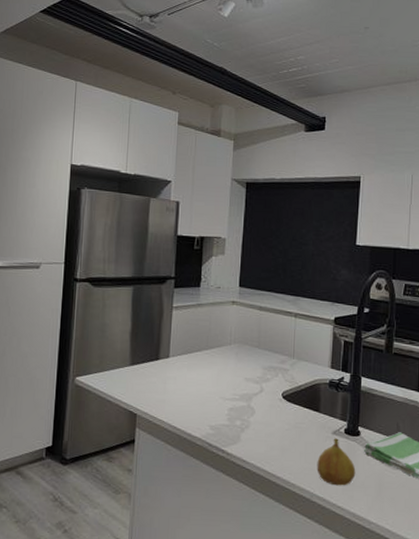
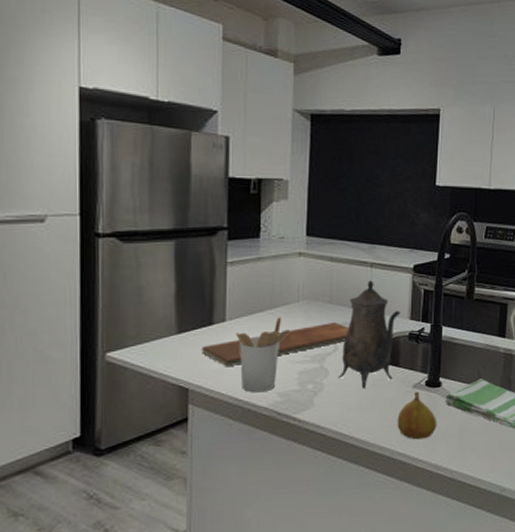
chopping board: none [149,365,275,398] -> present [202,322,350,367]
utensil holder: none [177,357,222,424] -> present [236,317,290,393]
teapot: none [263,329,322,429] -> present [338,280,401,388]

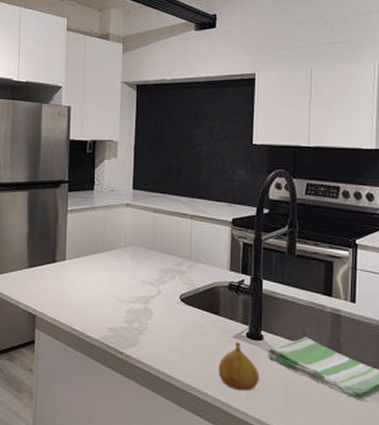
chopping board: present [202,322,350,367] -> none [46,268,172,300]
utensil holder: present [236,317,290,393] -> none [73,260,118,326]
teapot: present [338,280,401,388] -> none [161,231,220,332]

